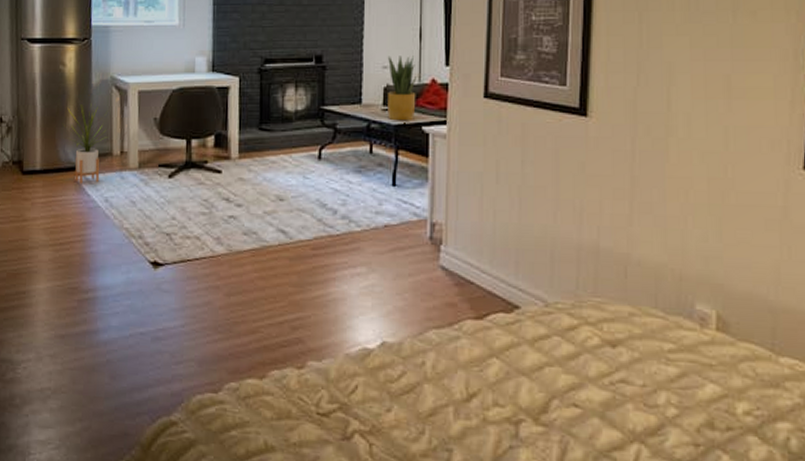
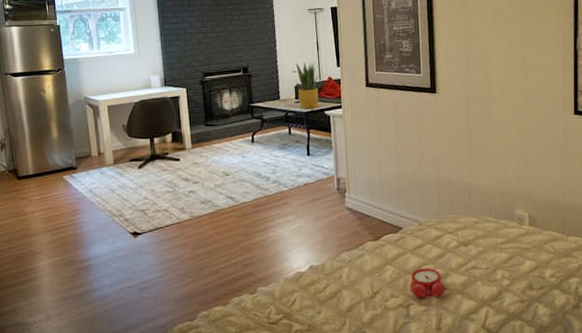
house plant: present [63,103,110,184] -> none [48,119,88,182]
alarm clock: none [524,370,575,417] -> present [410,268,445,298]

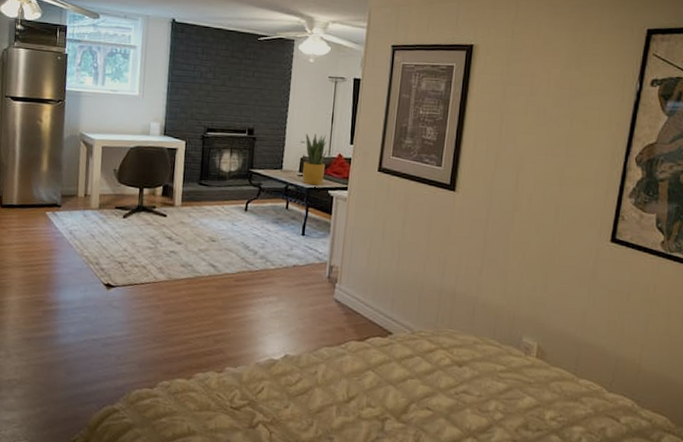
alarm clock: present [410,268,445,298] -> none [390,381,428,417]

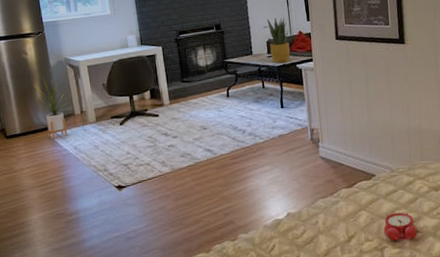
house plant: none [37,153,76,219] -> present [32,79,70,139]
alarm clock: none [390,381,428,417] -> present [384,212,417,241]

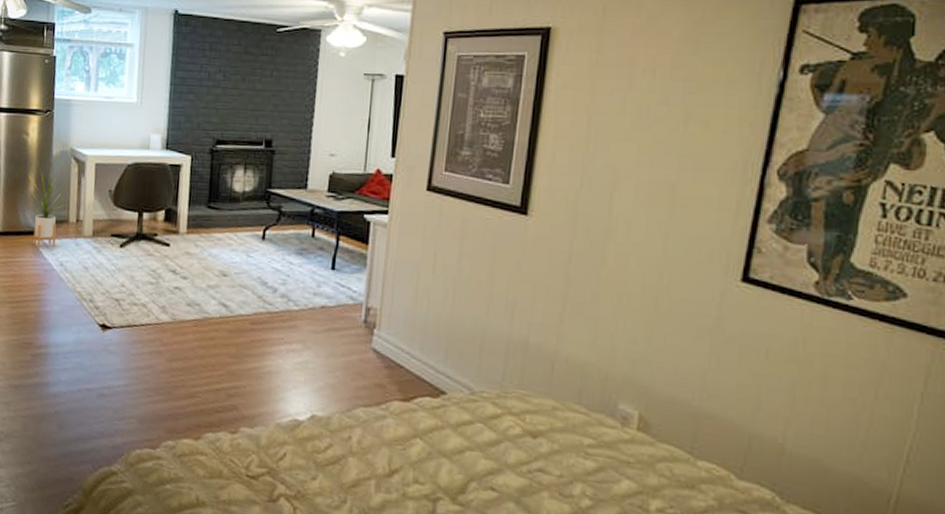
planter: present [267,17,291,63] -> none [331,144,364,209]
alarm clock: present [384,212,417,241] -> none [443,453,493,499]

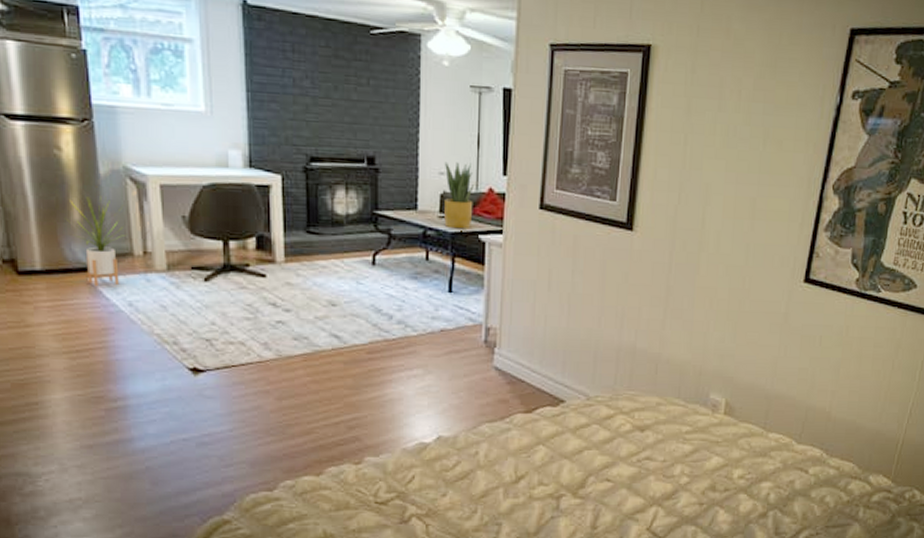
planter: none [331,144,364,209] -> present [444,161,475,229]

